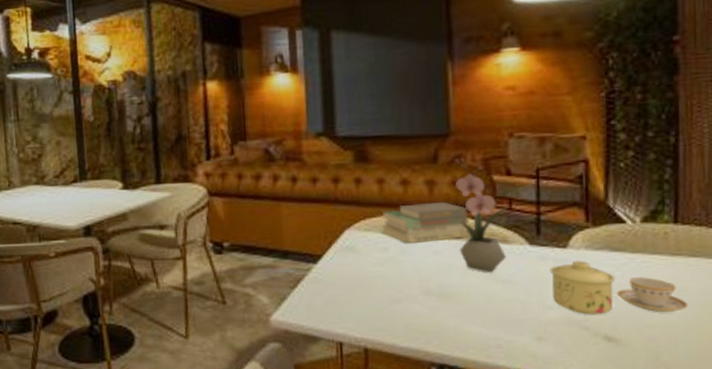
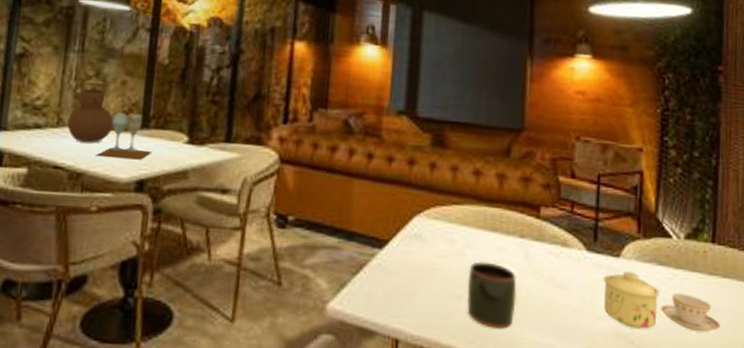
vase: none [17,151,56,199] -> present [67,88,114,142]
wineglass: none [46,168,92,209] -> present [96,111,152,160]
books: present [382,201,469,244] -> none [451,195,534,238]
mug: none [405,265,458,325] -> present [466,261,517,329]
flower arrangement: present [455,157,507,272] -> none [522,154,569,275]

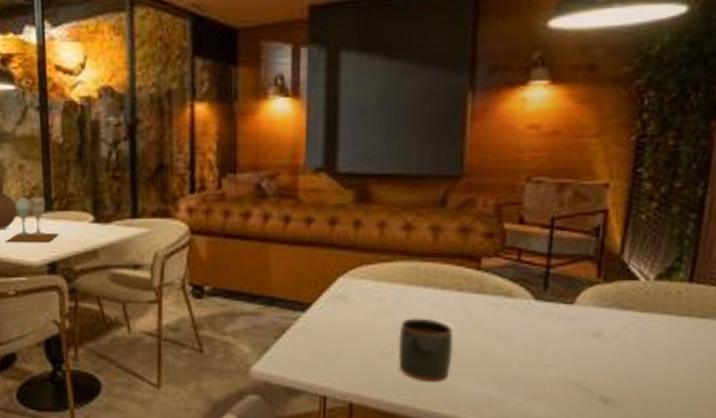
sugar bowl: present [603,271,660,329] -> none [553,318,620,375]
teacup: present [660,293,720,332] -> none [619,336,691,374]

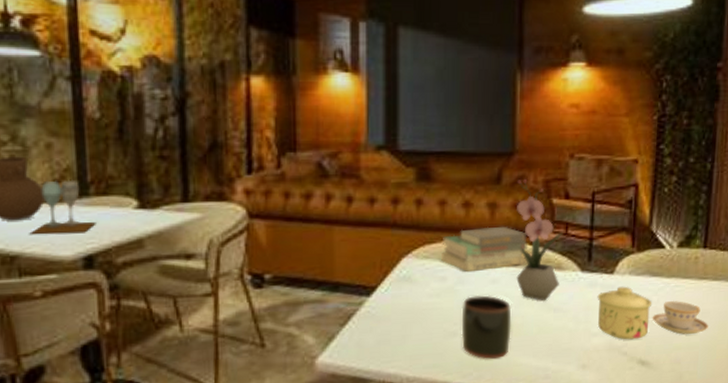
books: none [379,249,474,295] -> present [441,226,527,272]
flower arrangement: none [460,202,516,327] -> present [516,178,563,301]
sugar bowl: none [553,318,620,375] -> present [597,286,653,340]
teacup: none [619,336,691,374] -> present [652,300,708,335]

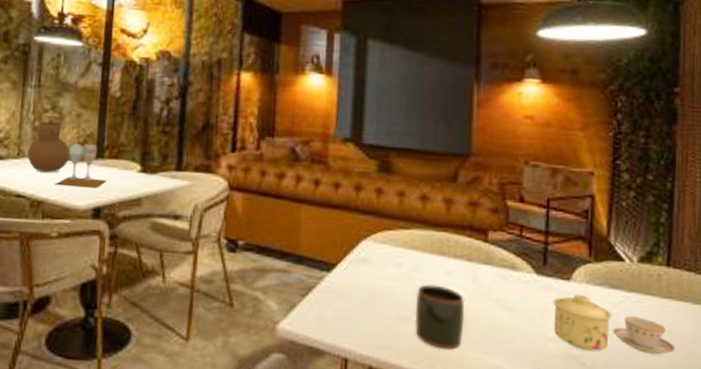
books: present [441,226,527,272] -> none [398,220,482,262]
flower arrangement: present [516,178,563,301] -> none [470,179,518,298]

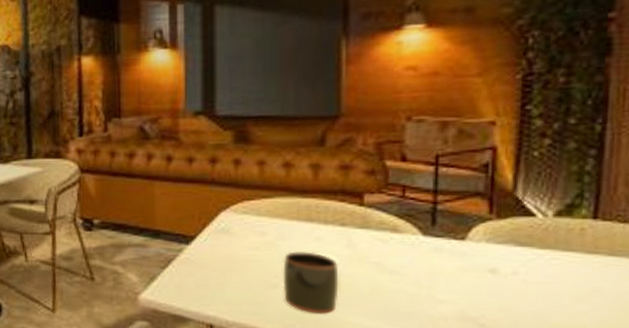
sugar bowl: present [553,294,612,351] -> none [444,254,519,312]
teacup: present [612,315,675,354] -> none [519,274,603,313]

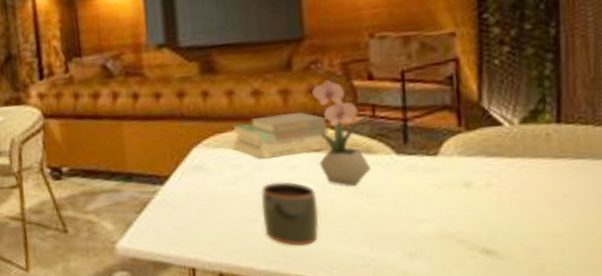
books: none [261,186,356,229] -> present [233,111,329,159]
flower arrangement: none [343,140,400,262] -> present [310,62,371,186]

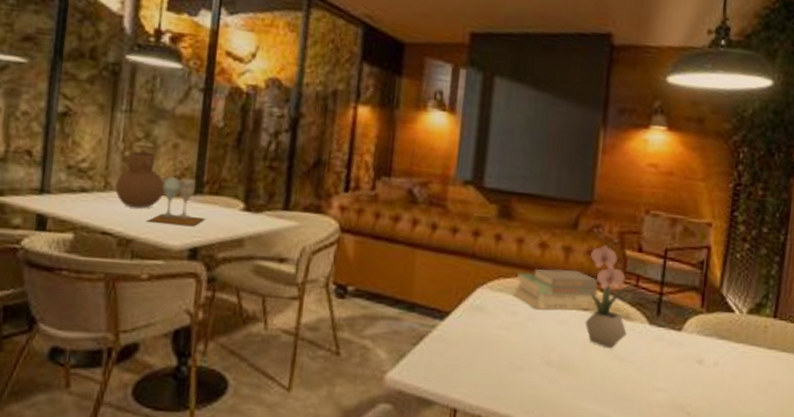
mug: present [260,181,320,246] -> none [526,333,578,399]

